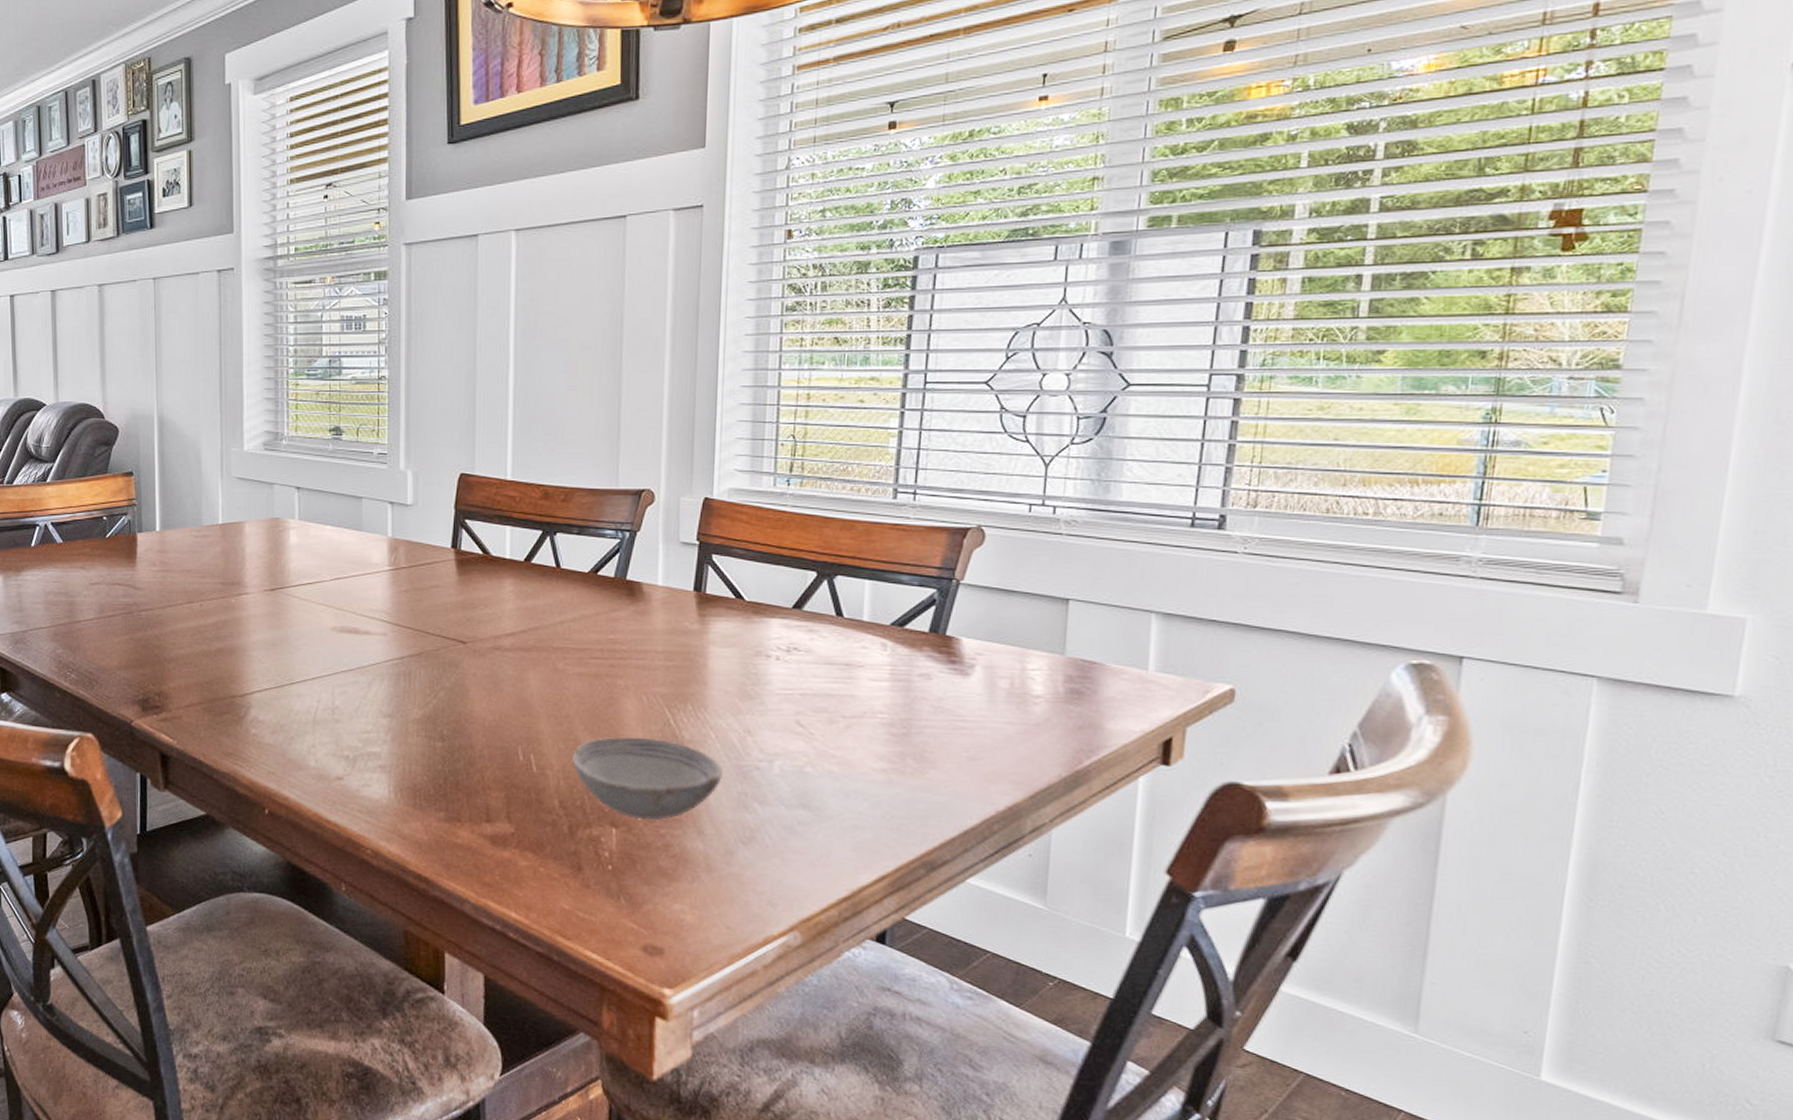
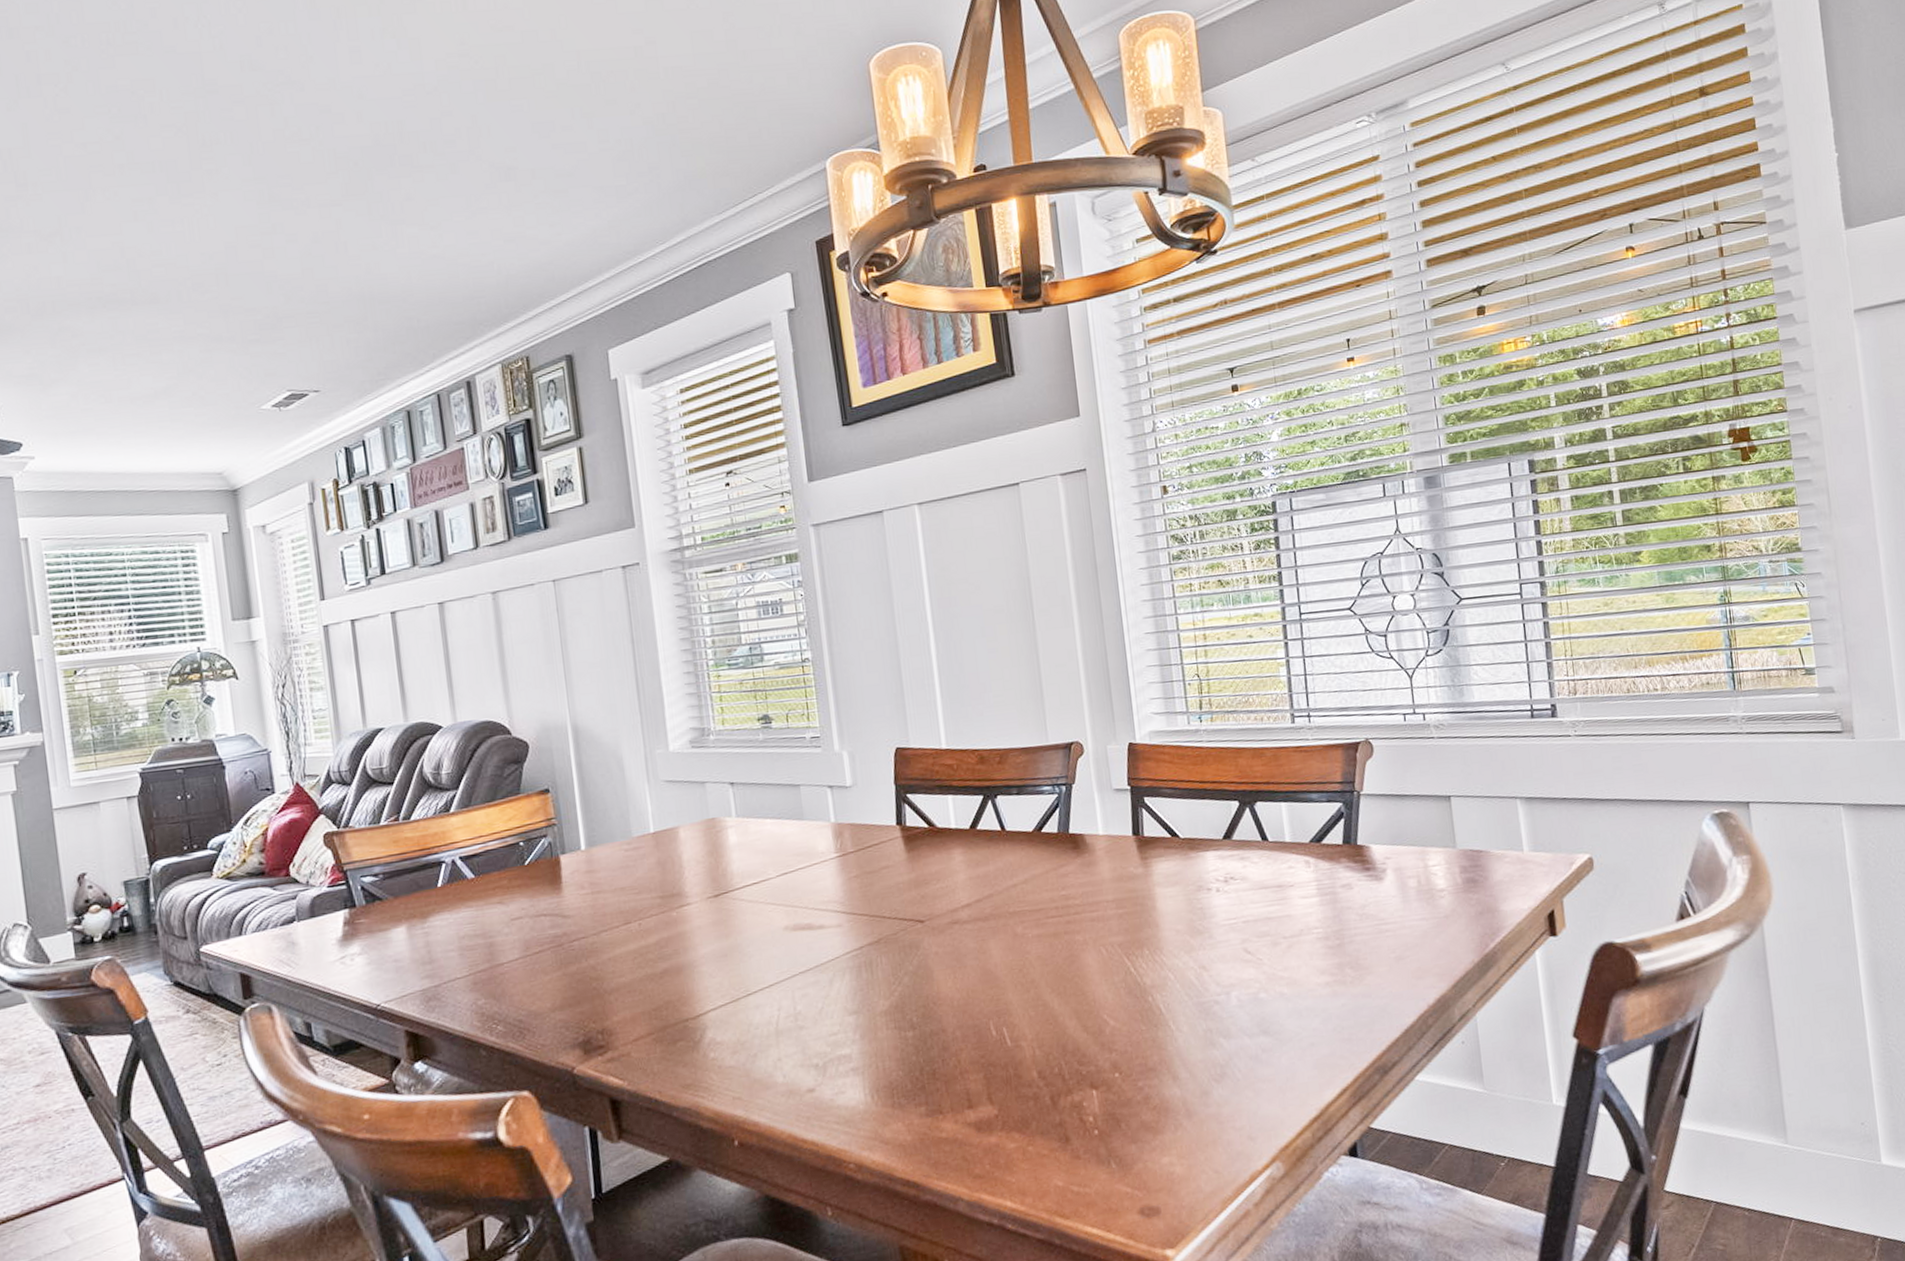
bowl: present [571,736,724,821] -> none [1043,989,1187,1077]

